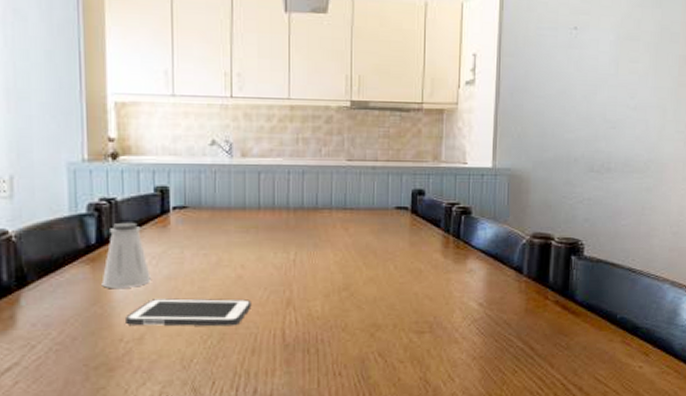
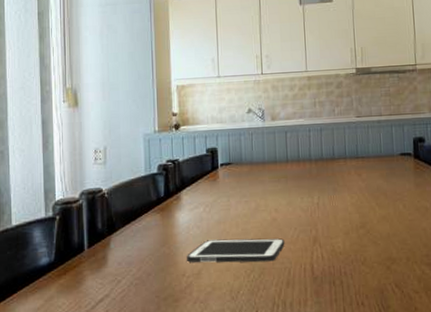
saltshaker: present [101,222,151,289] -> none [169,178,205,233]

